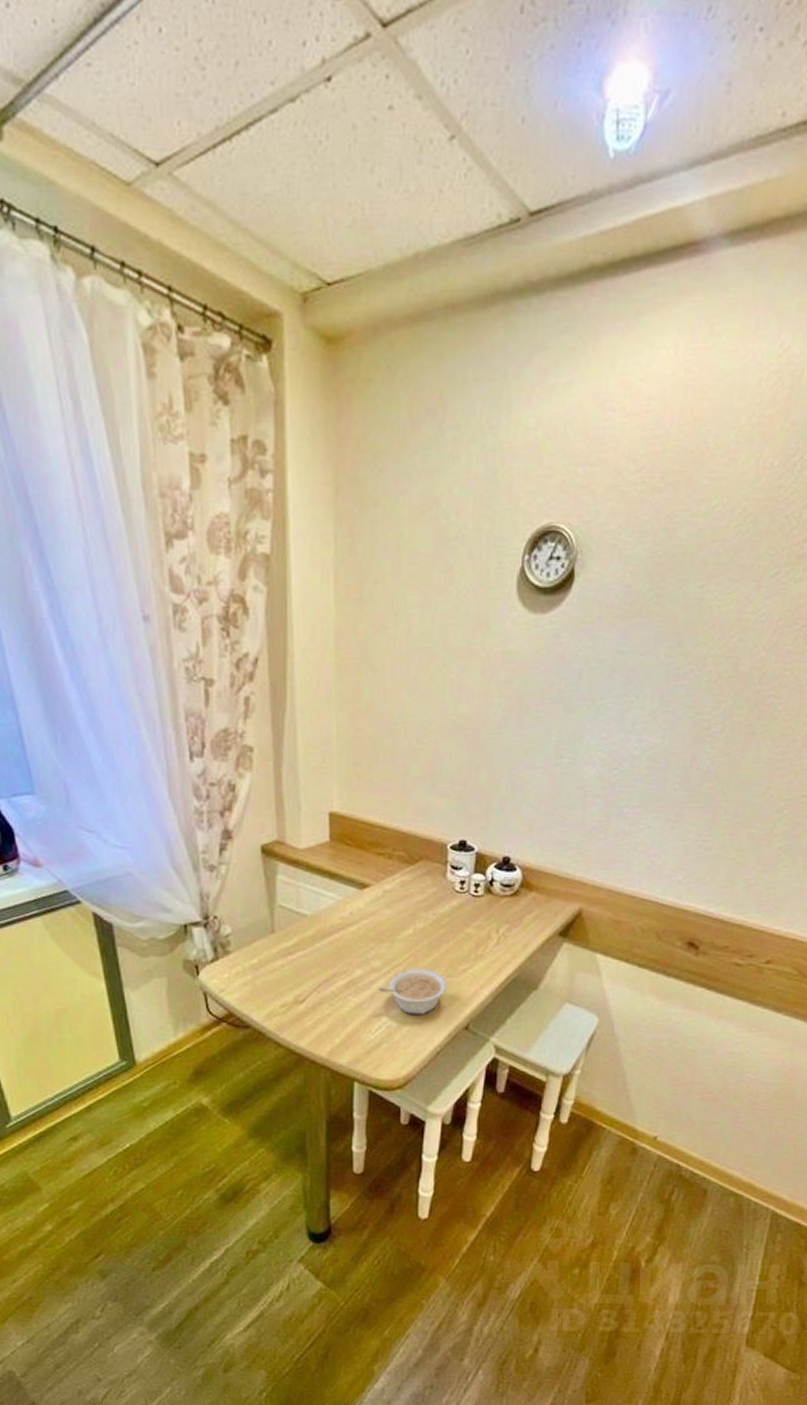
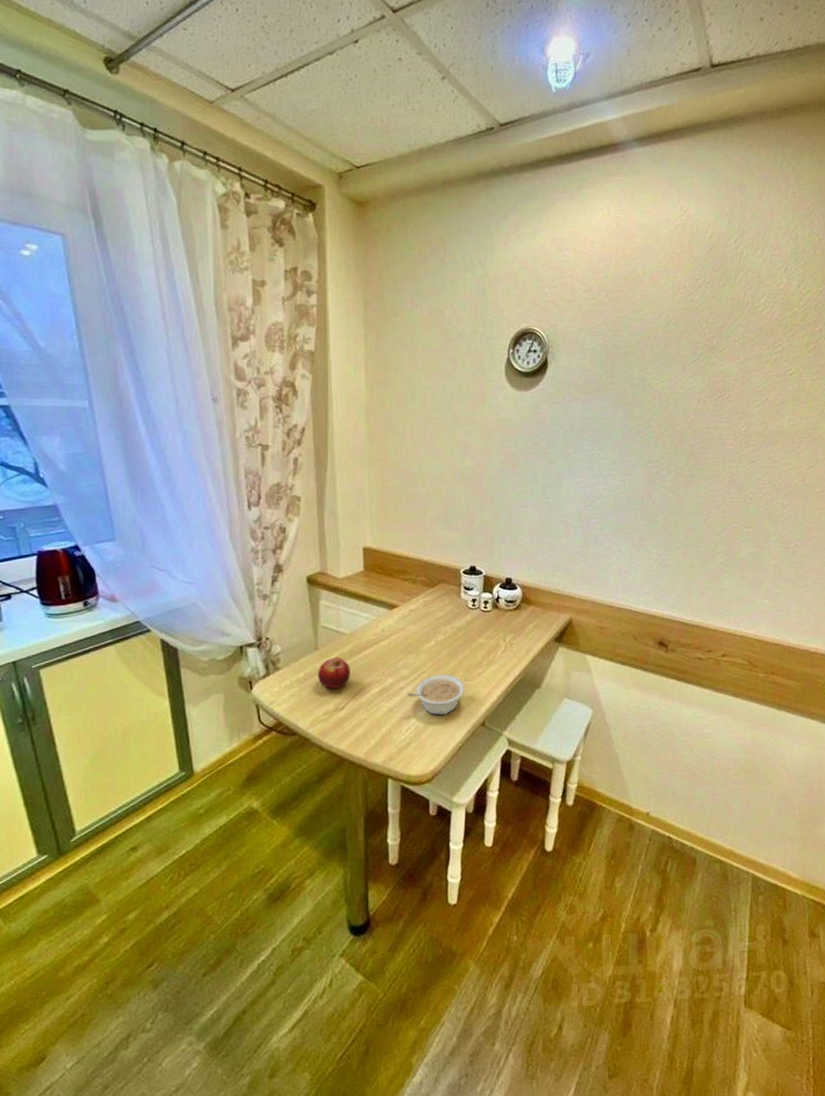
fruit: none [274,942,312,978] -> present [318,656,350,689]

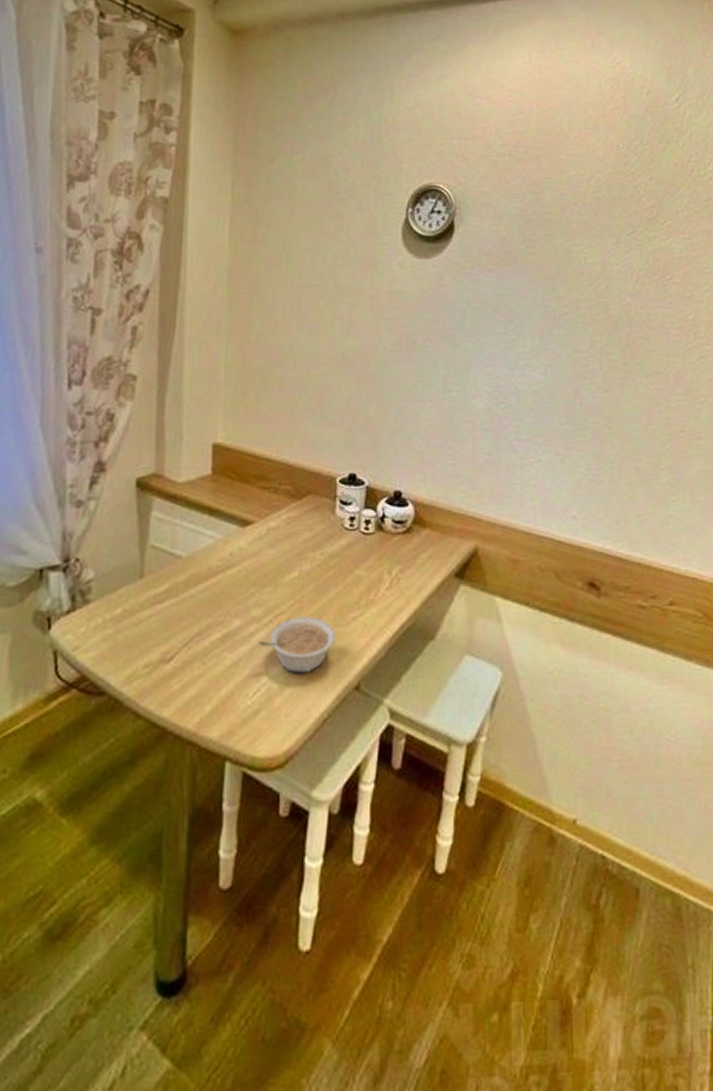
fruit: present [318,656,350,689] -> none [140,587,185,631]

